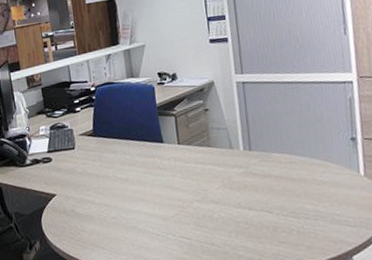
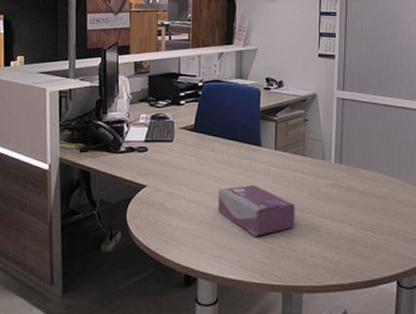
tissue box: none [127,181,211,233] -> present [218,184,295,236]

